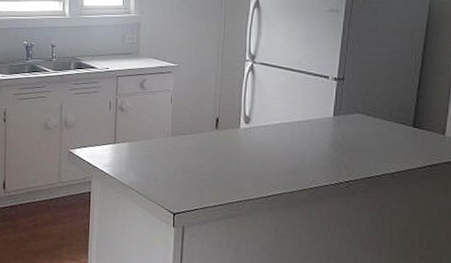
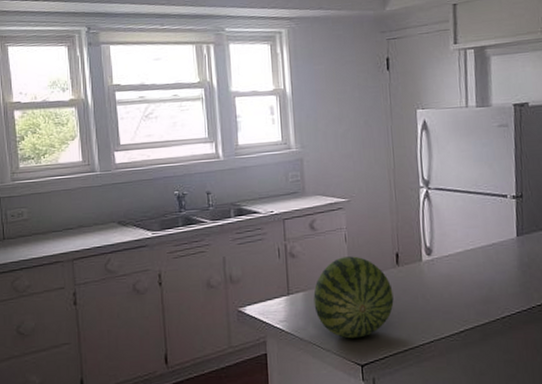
fruit: none [137,116,210,190] -> present [313,256,394,339]

